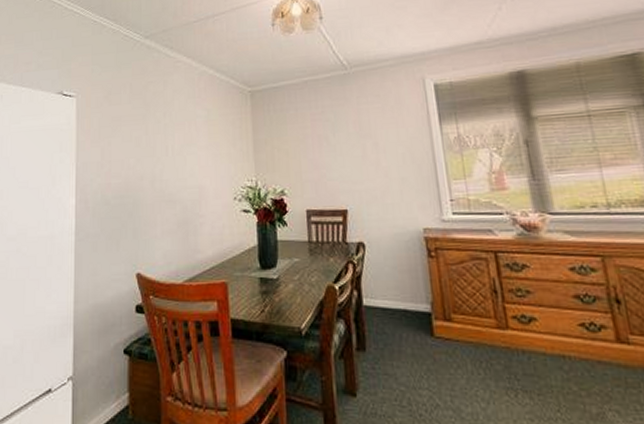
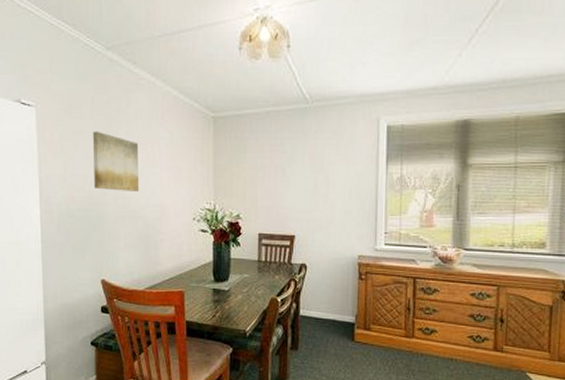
wall art: none [131,115,177,174] -> present [93,131,140,191]

